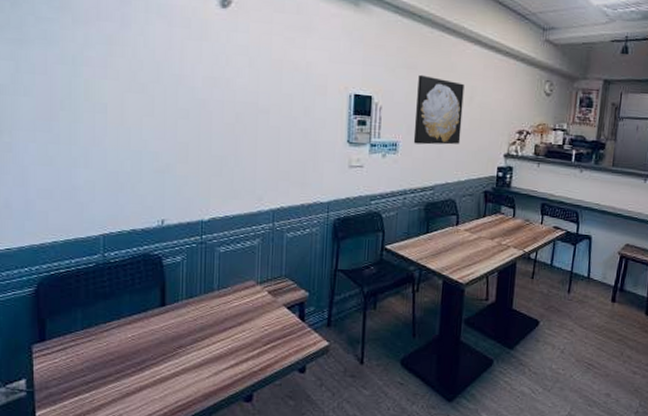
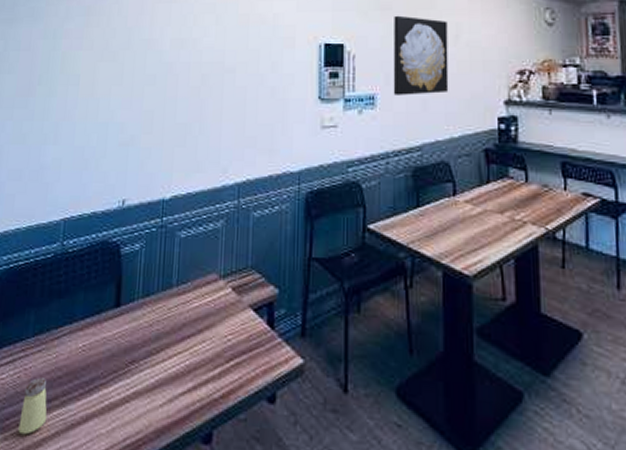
saltshaker: none [76,361,103,403] -> present [18,378,48,435]

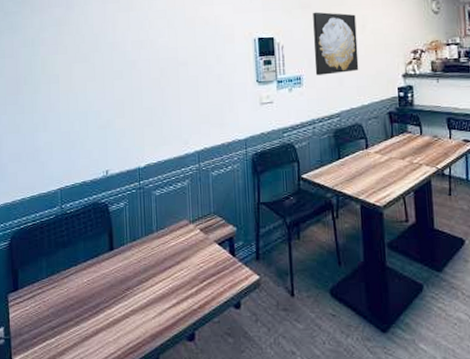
saltshaker: present [18,378,48,435] -> none [44,307,66,348]

